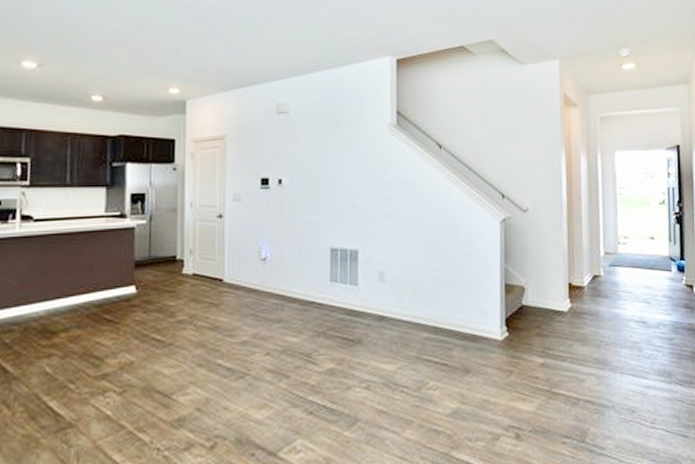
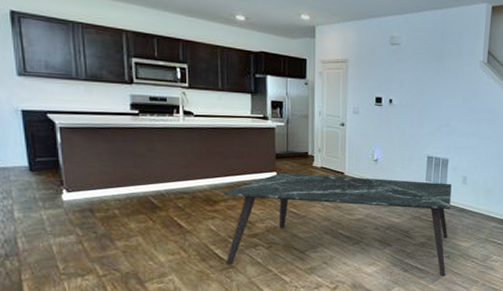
dining table: none [63,282,366,421] -> present [223,172,452,276]

